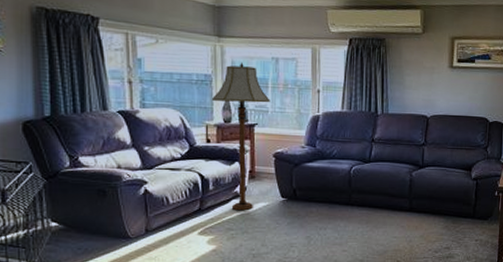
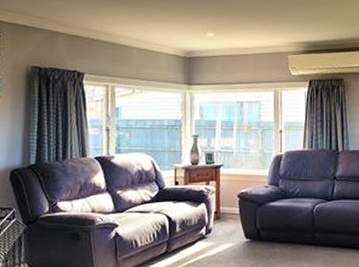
floor lamp: present [212,62,270,210] -> none [181,107,235,252]

